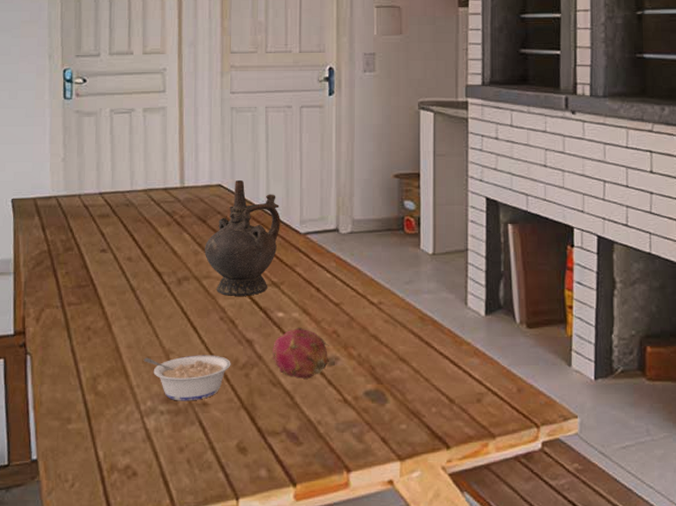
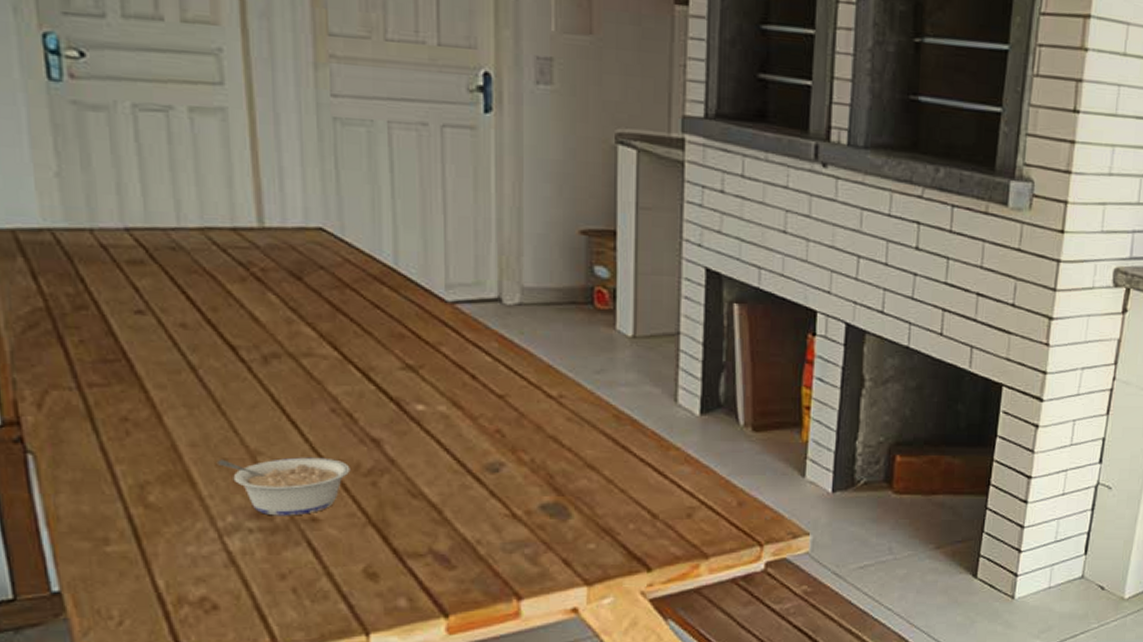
ceremonial vessel: present [204,179,280,296] -> none [301,222,416,382]
fruit: present [271,326,329,379] -> none [409,423,491,489]

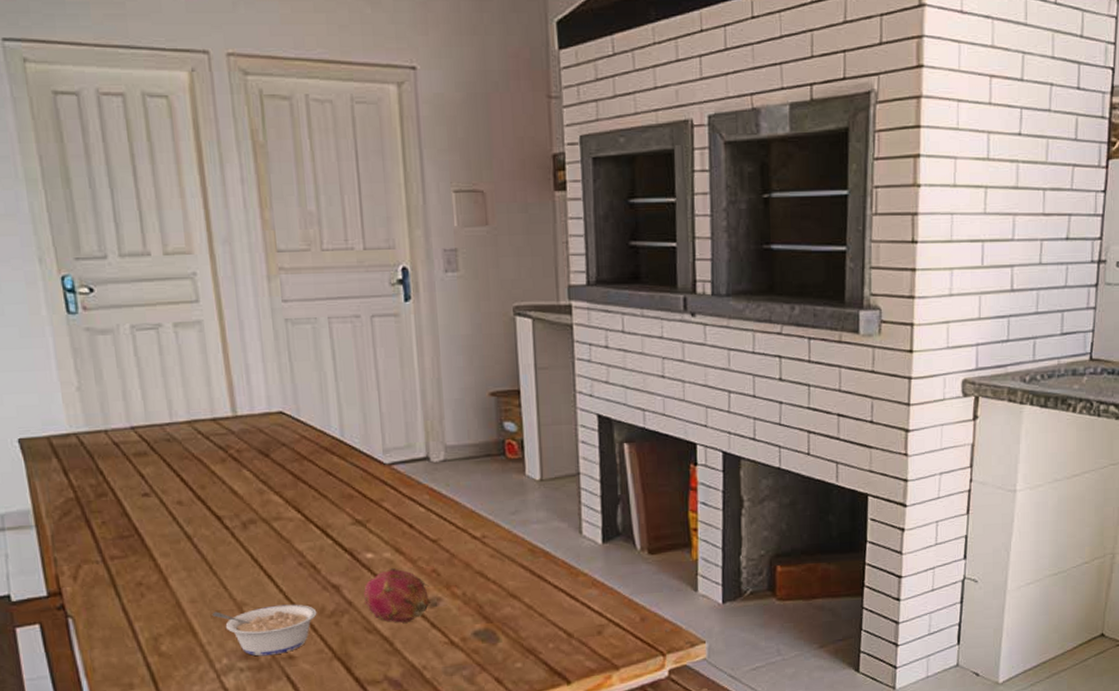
fruit: none [409,423,491,489] -> present [363,567,430,623]

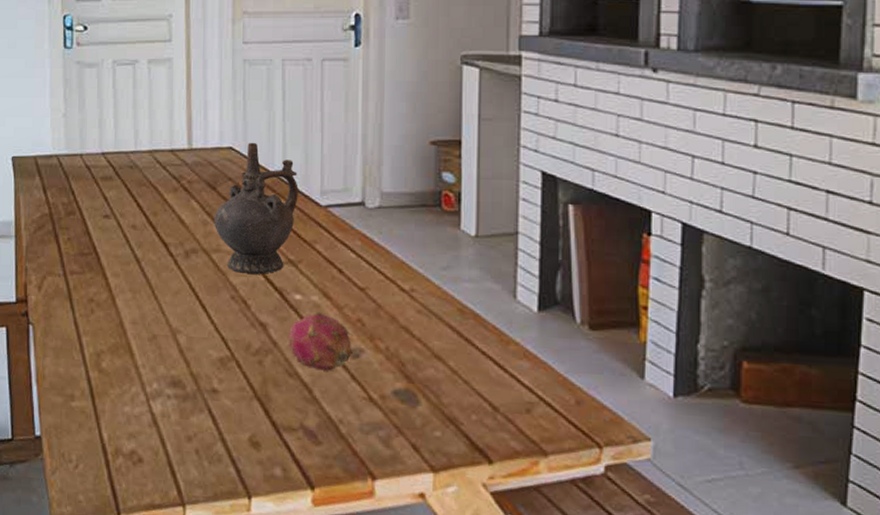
legume: present [212,604,317,656] -> none [149,335,243,387]
ceremonial vessel: none [270,405,360,539] -> present [214,142,298,274]

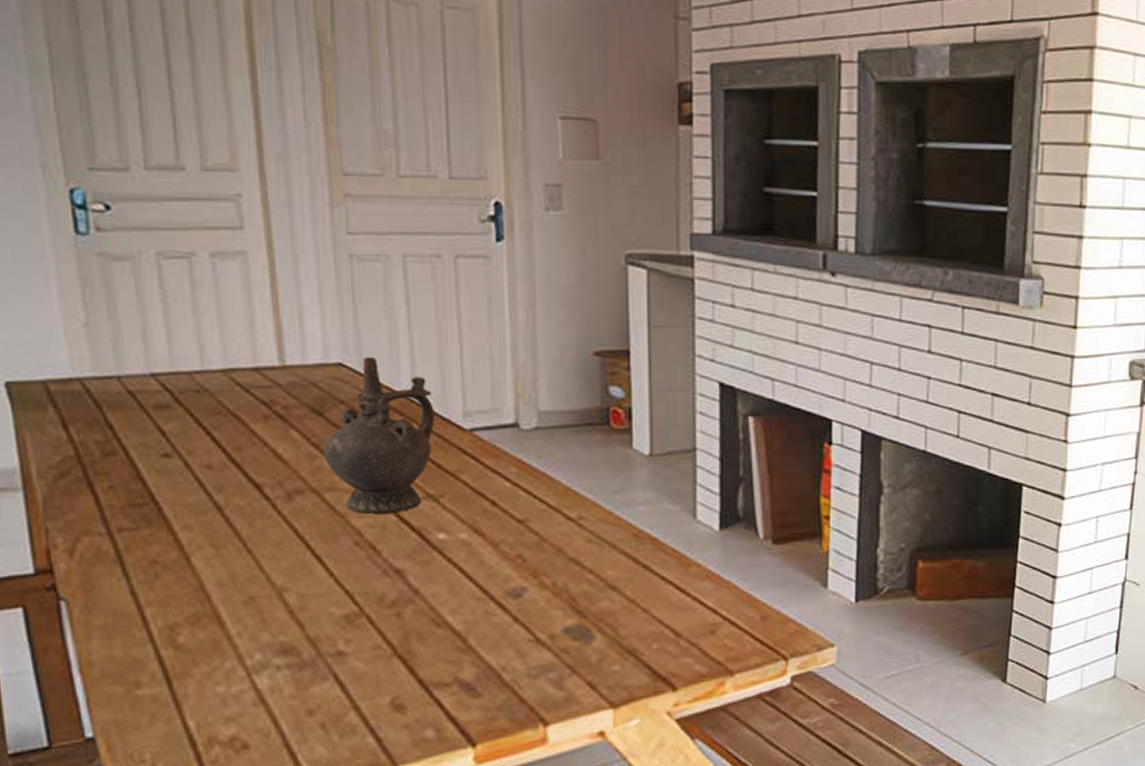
fruit: present [288,311,353,371] -> none [432,550,513,616]

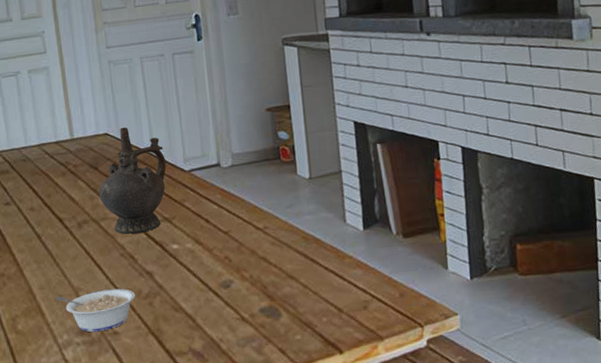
legume: none [244,591,375,652] -> present [55,288,135,333]

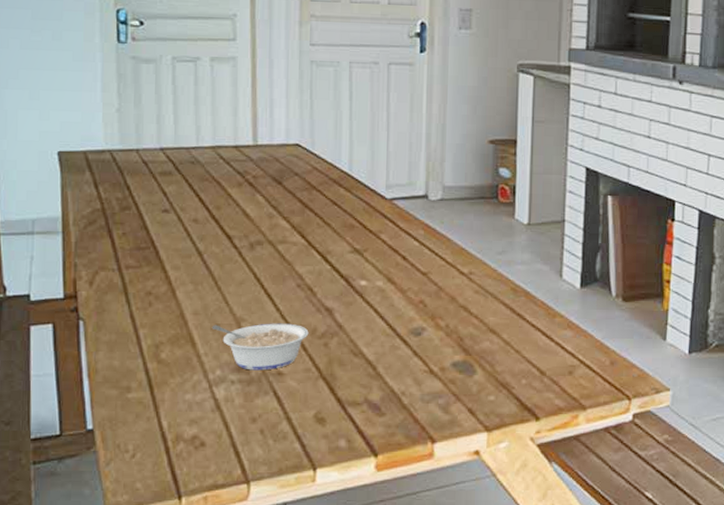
ceremonial vessel: present [98,127,166,234] -> none [279,139,365,263]

